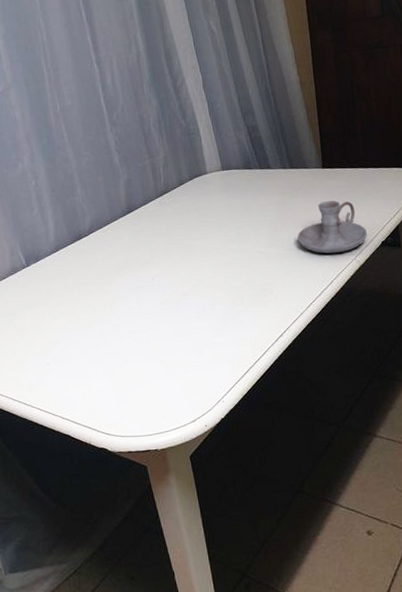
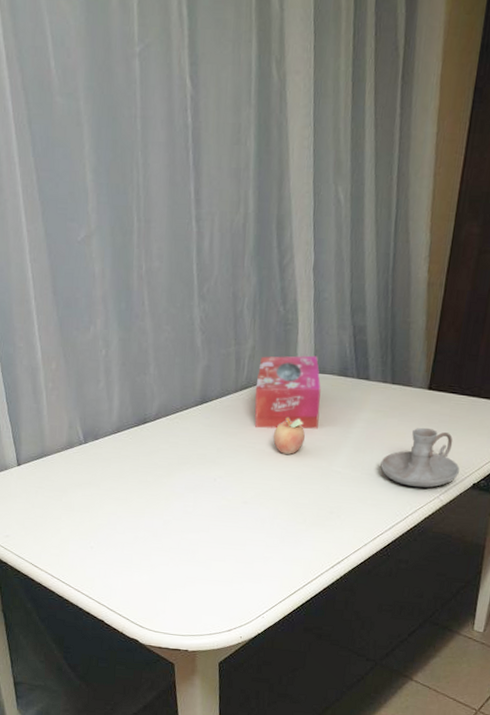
tissue box: none [173,156,236,226] -> present [254,355,321,429]
fruit: none [198,212,226,245] -> present [273,417,305,454]

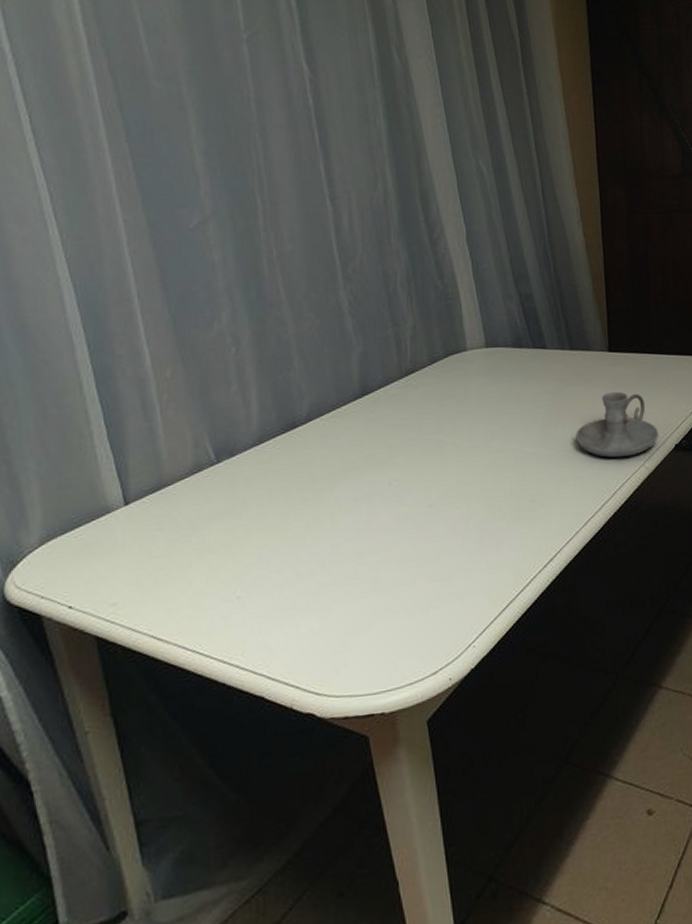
tissue box: present [254,355,321,429] -> none [423,329,501,416]
fruit: present [273,417,305,454] -> none [452,399,488,441]

